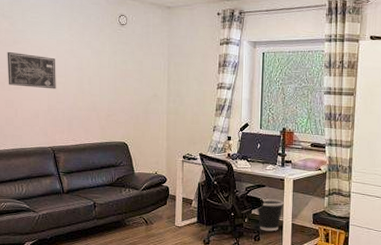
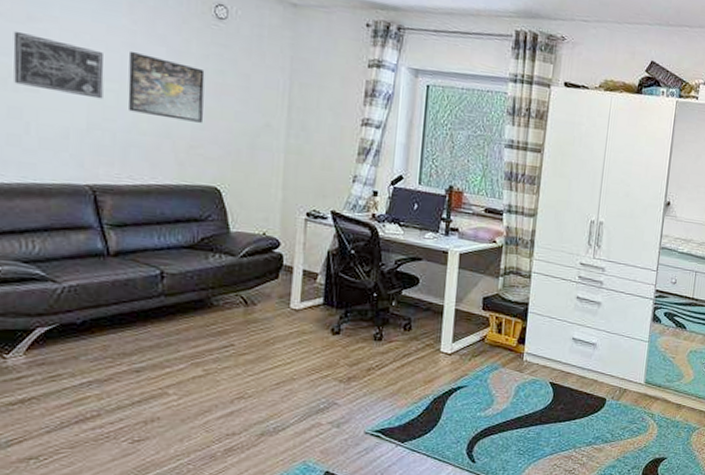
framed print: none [70,55,115,98] -> present [128,51,205,123]
wastebasket: present [257,198,284,232] -> none [409,275,446,319]

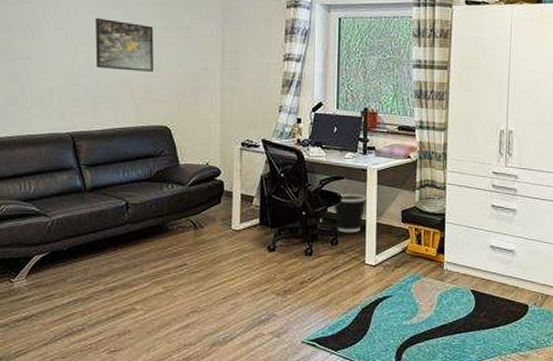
wall art: present [13,30,104,100] -> none [10,12,77,60]
wastebasket: none [409,275,446,319] -> present [333,193,367,233]

